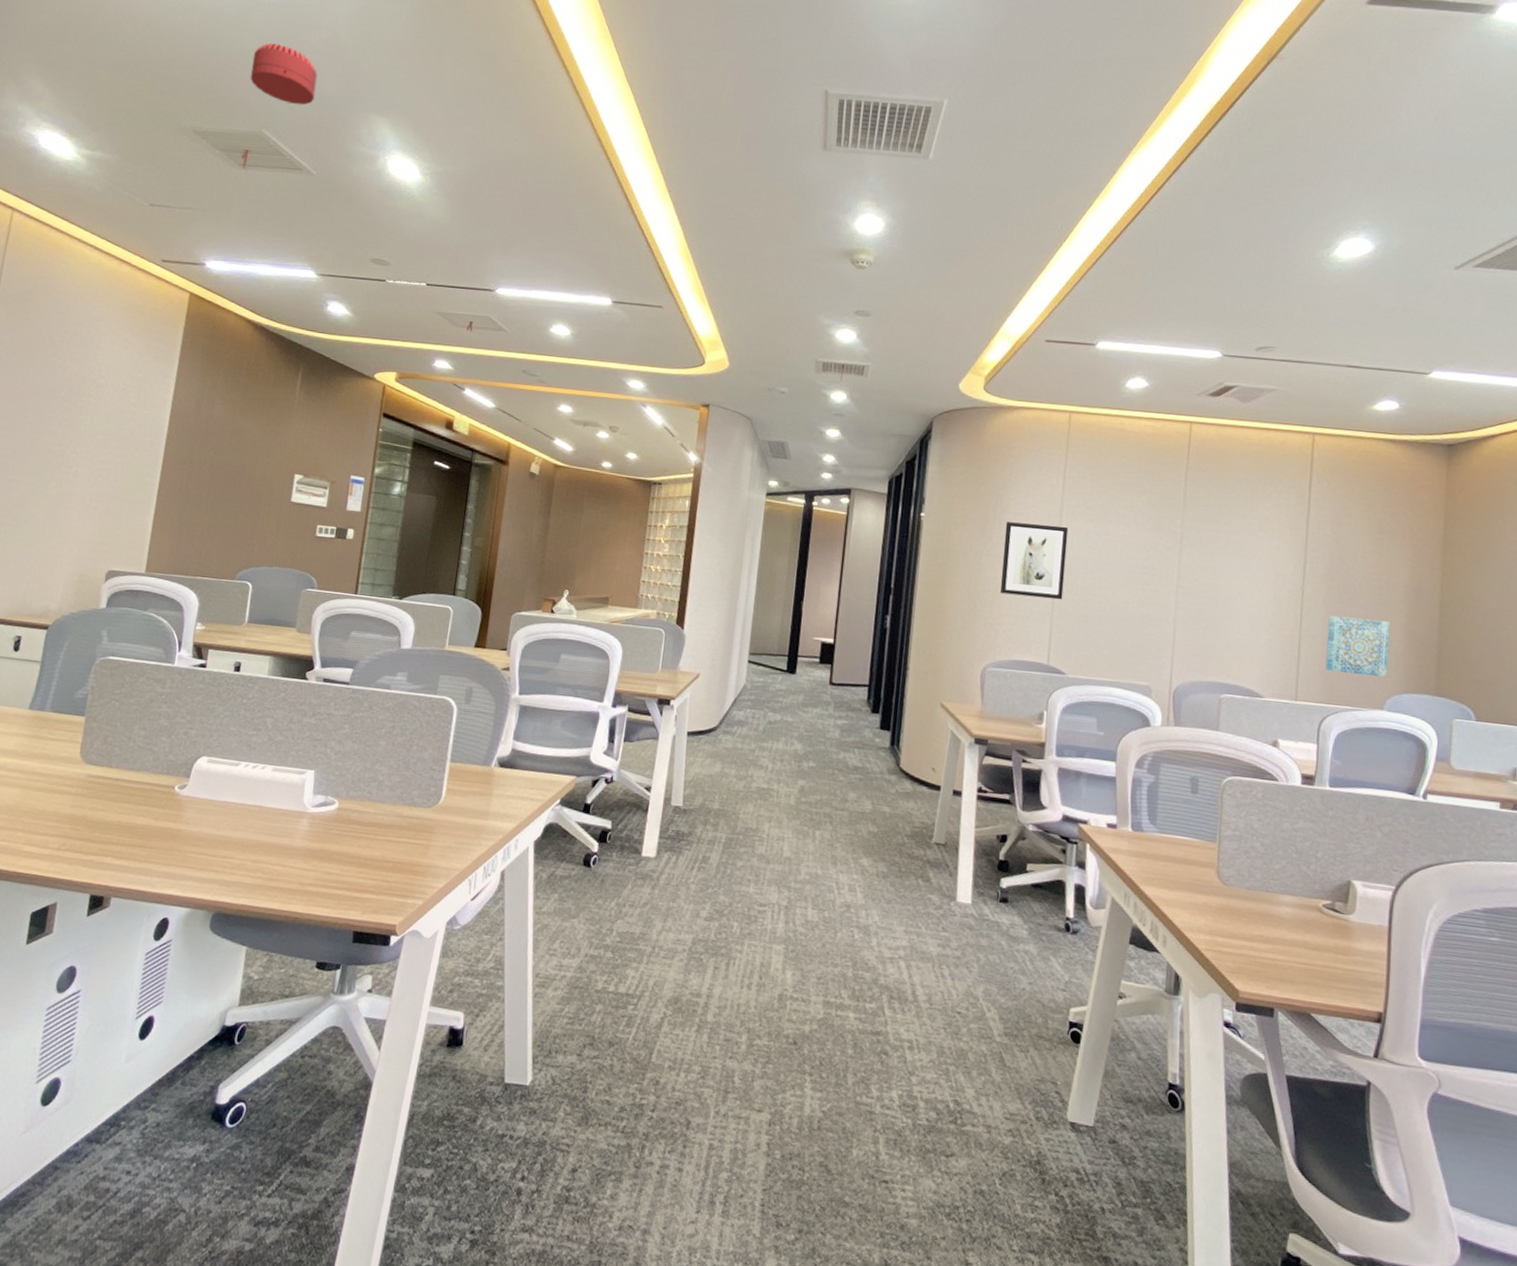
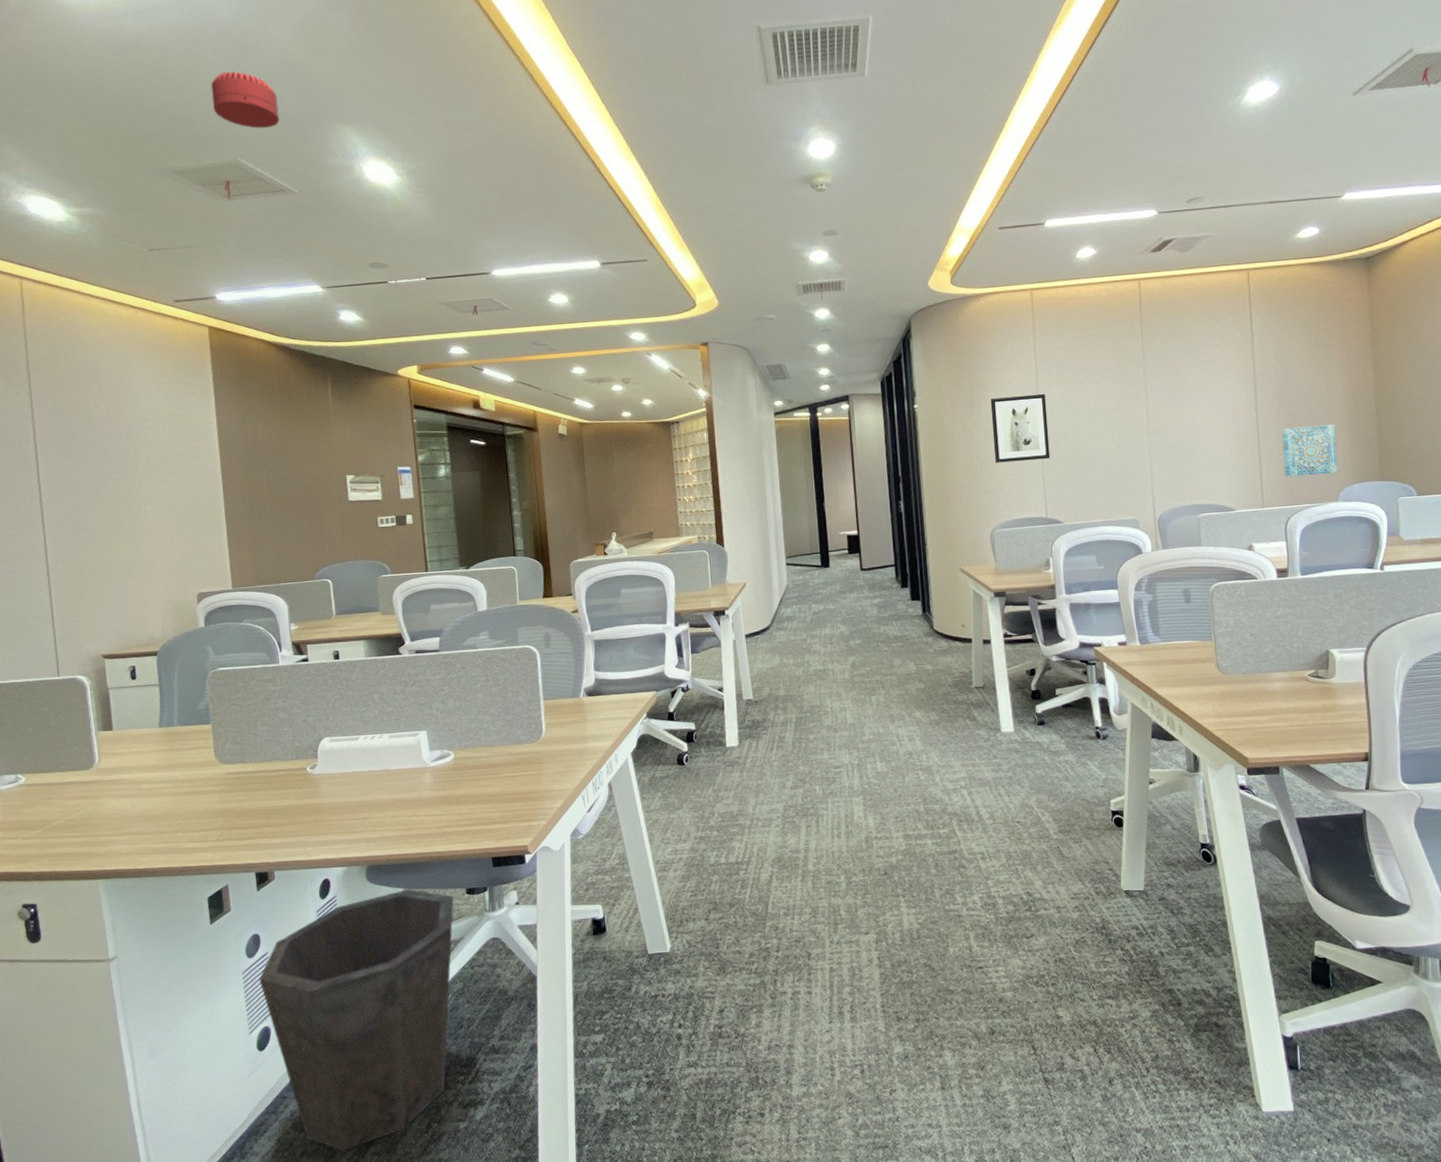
waste bin: none [62,948,301,1249] -> present [259,888,454,1151]

